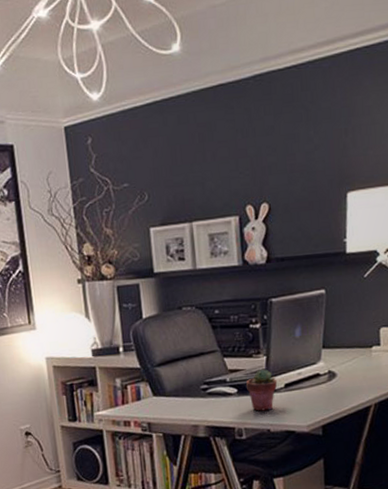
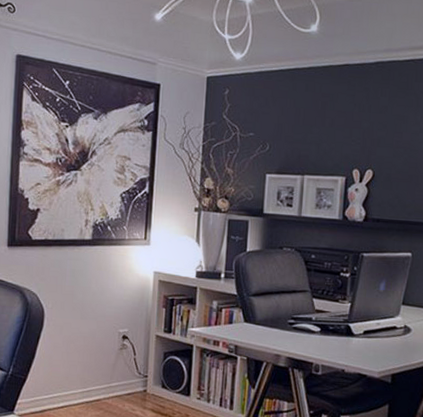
potted succulent: present [246,369,278,411] -> none [329,314,358,352]

